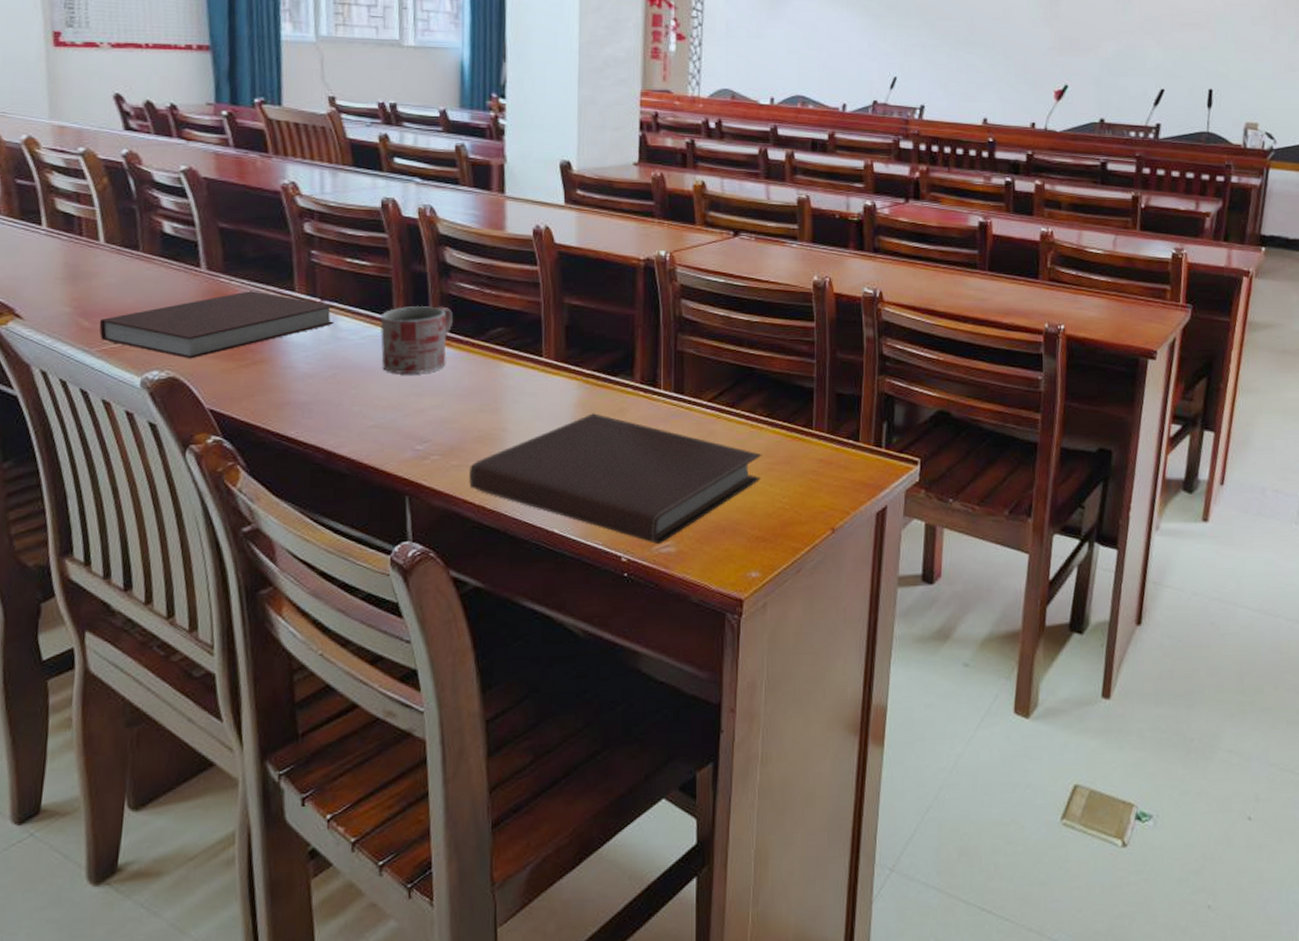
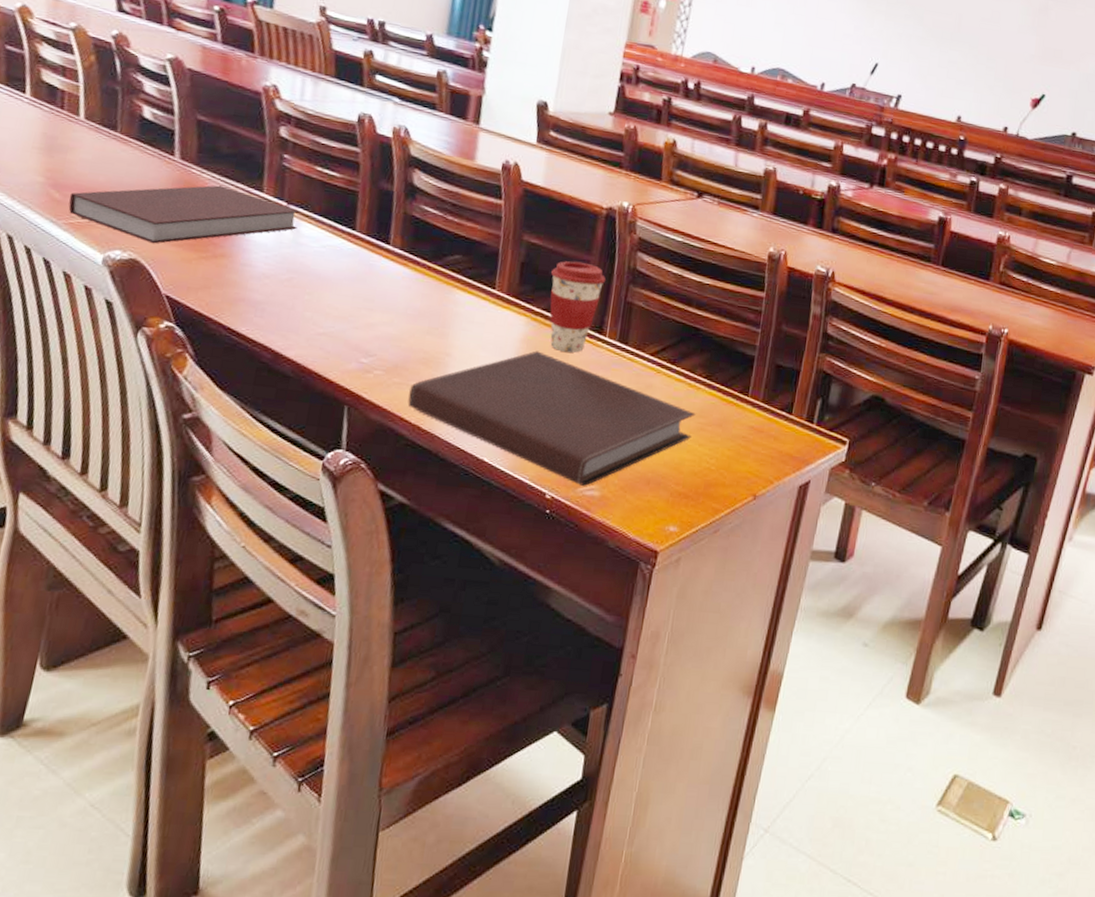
mug: present [380,305,453,373] -> none [338,221,414,289]
coffee cup: none [597,317,652,410] -> present [550,261,606,353]

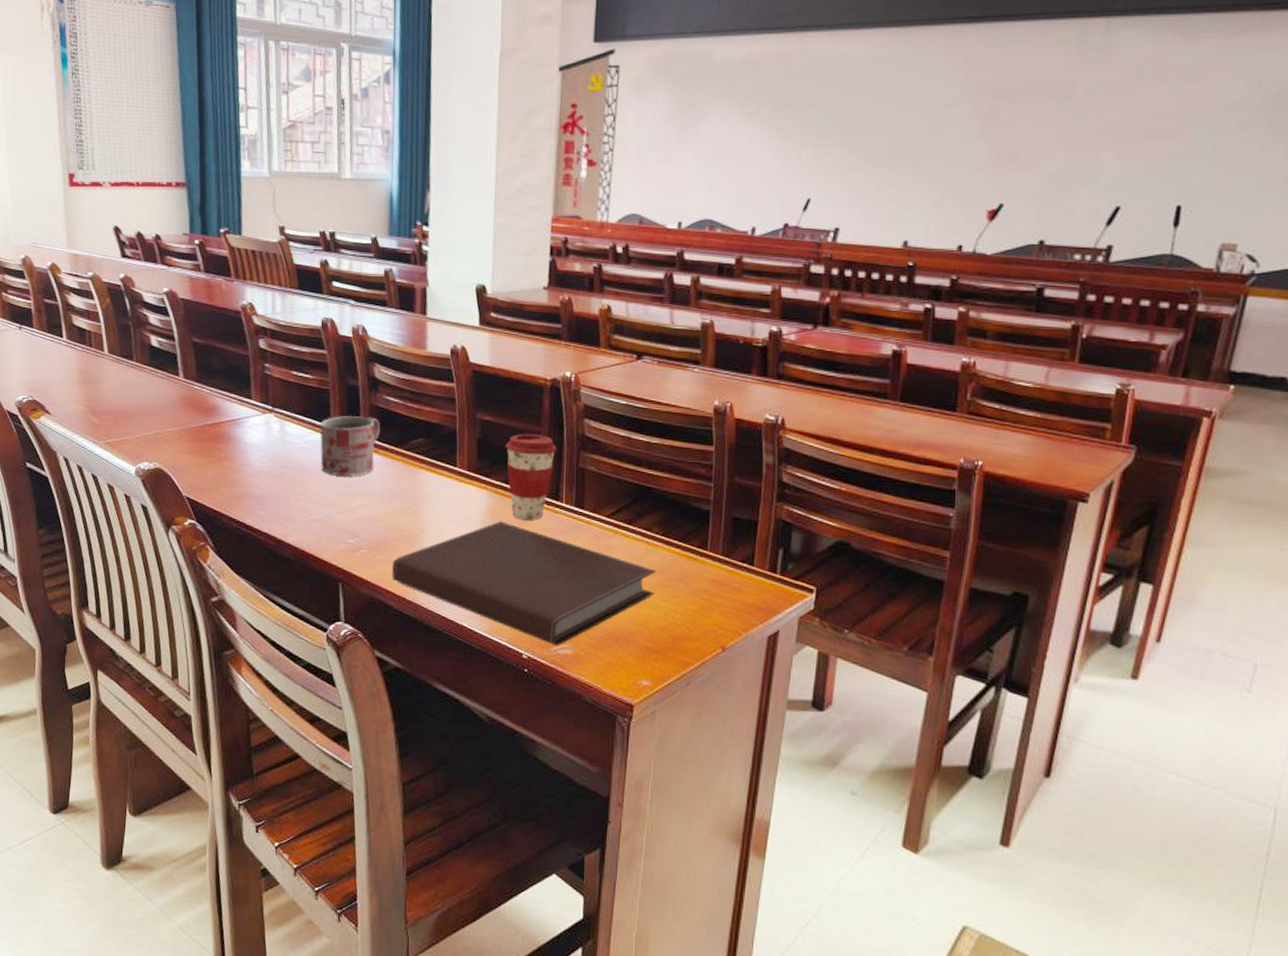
notebook: present [68,185,299,244] -> none [104,397,283,454]
mug: none [338,221,414,289] -> present [320,415,380,476]

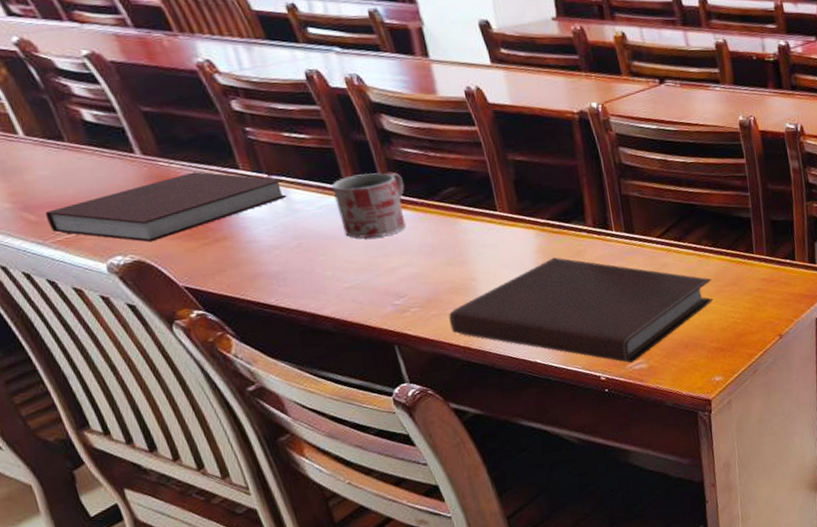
notebook: none [104,397,283,454] -> present [44,172,287,243]
coffee cup: present [506,433,556,520] -> none [544,168,597,253]

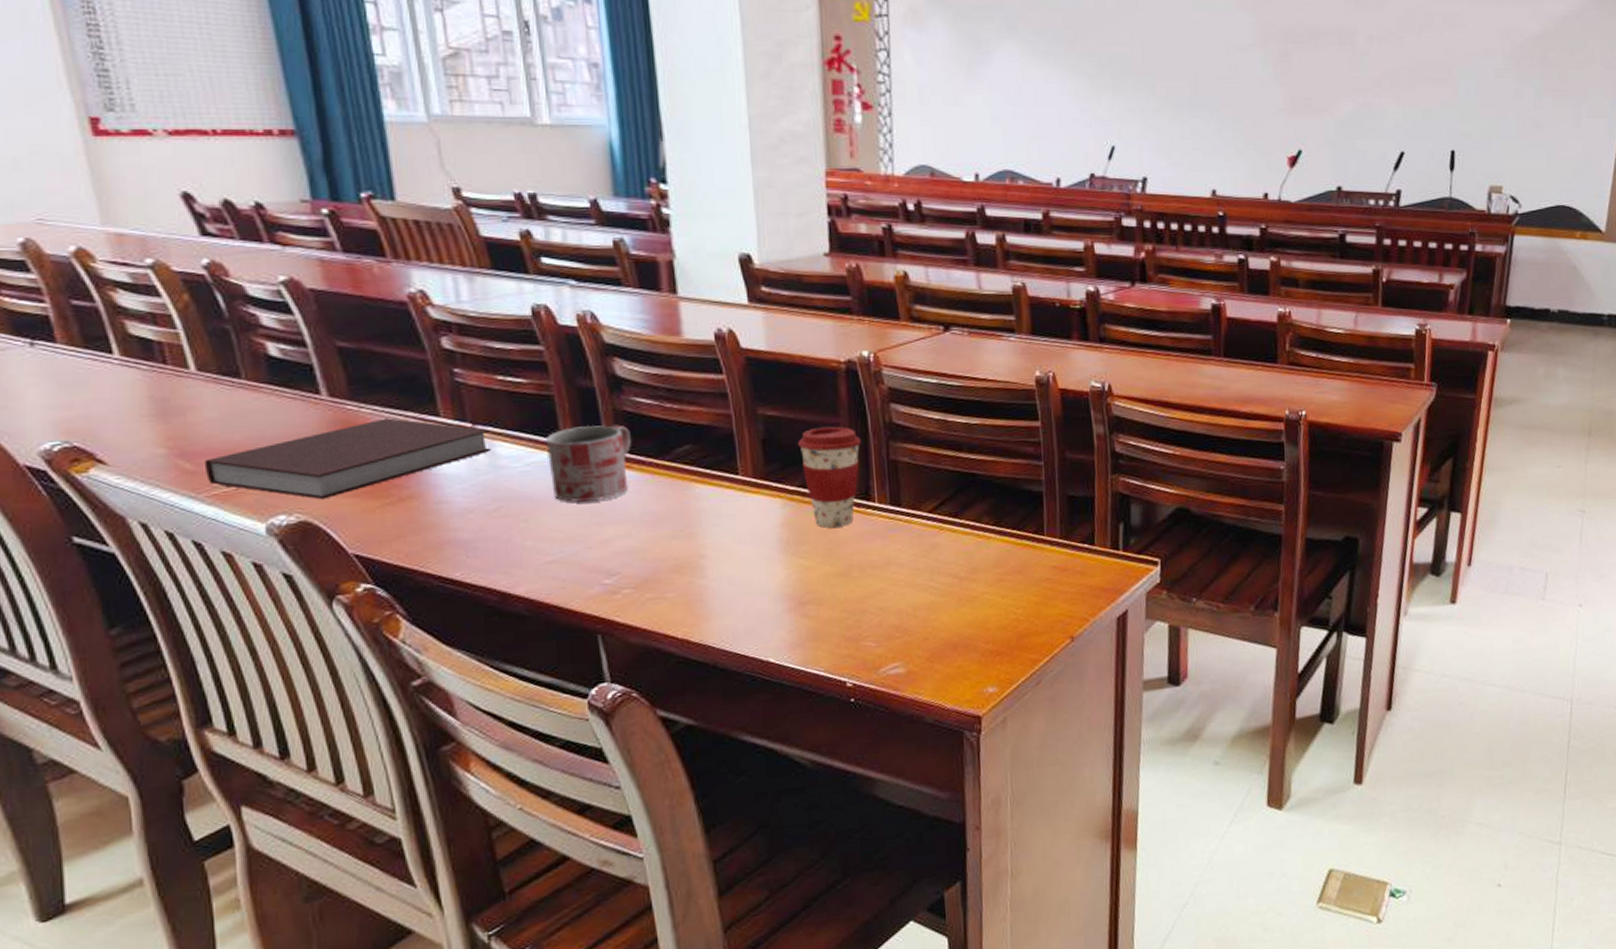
notebook: present [448,257,713,363] -> none [667,532,992,666]
coffee cup: none [544,168,597,253] -> present [798,426,861,528]

